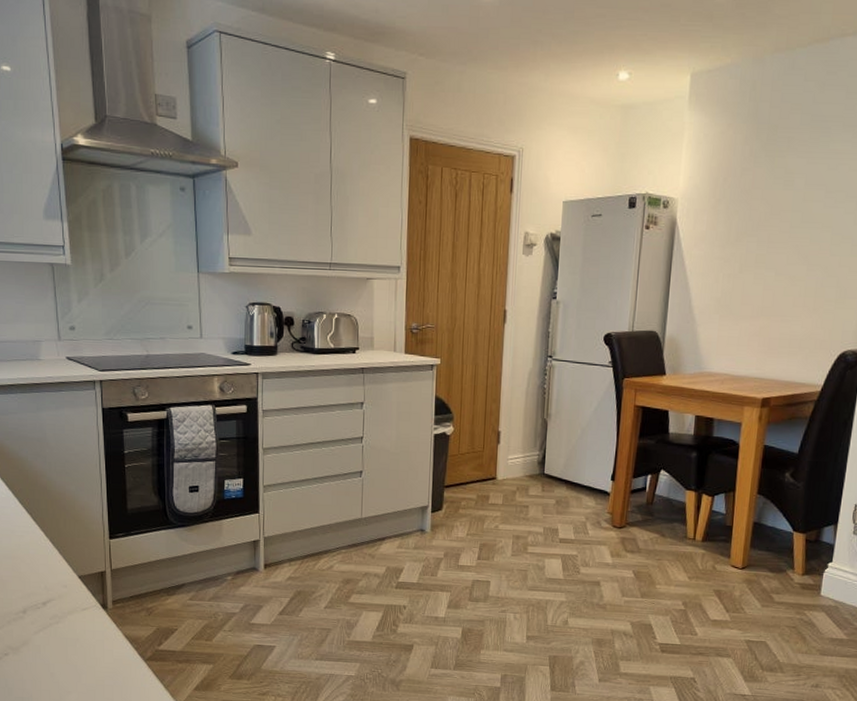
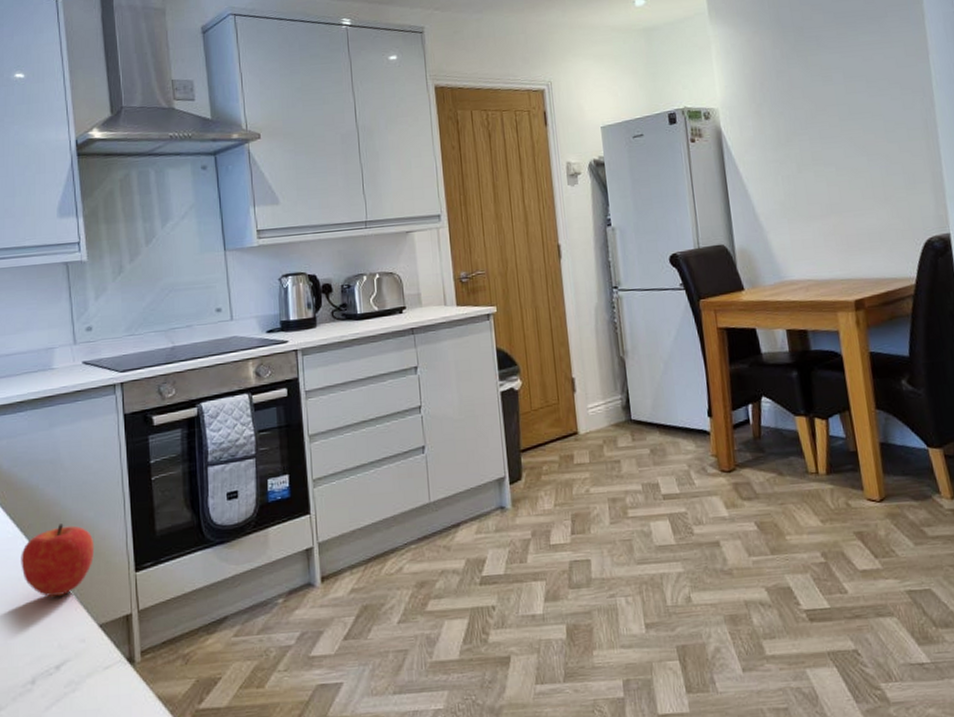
fruit: none [13,492,75,550] -> present [21,523,95,598]

